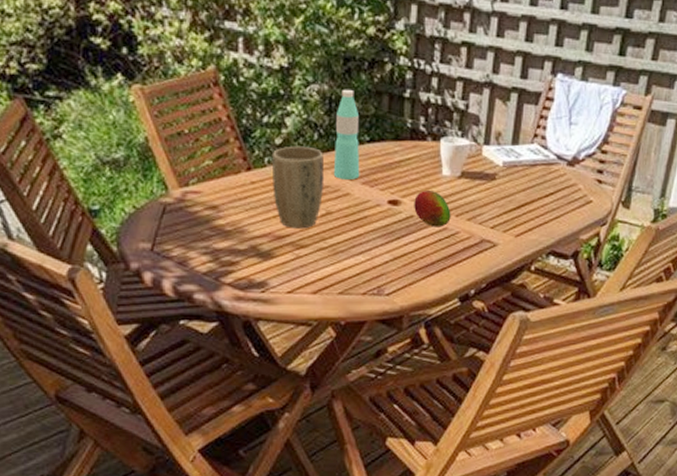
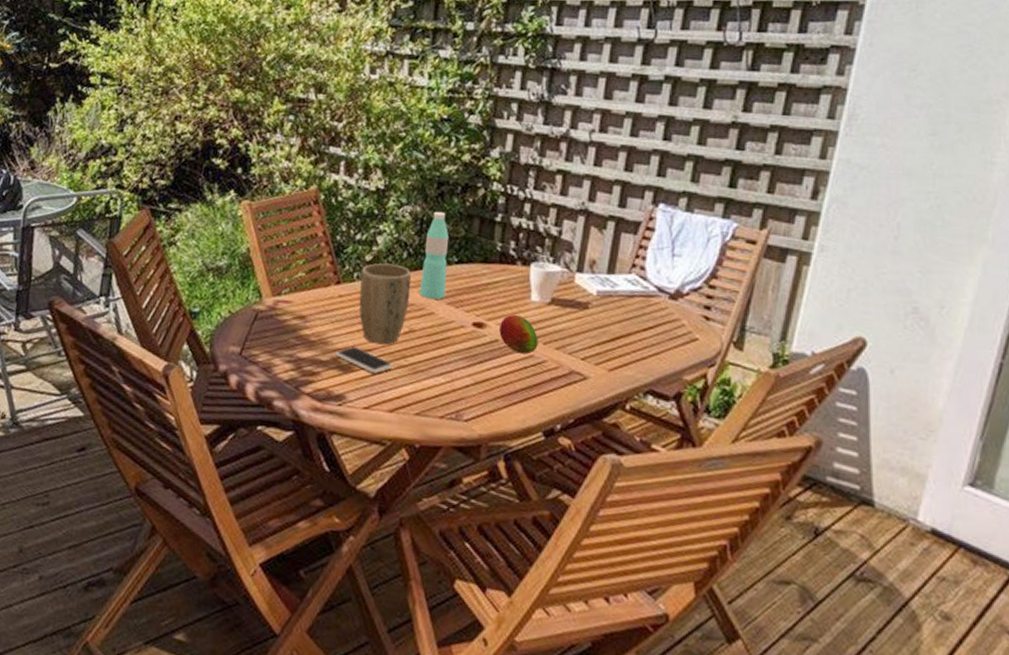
smartphone: none [253,234,312,258] -> present [335,347,393,374]

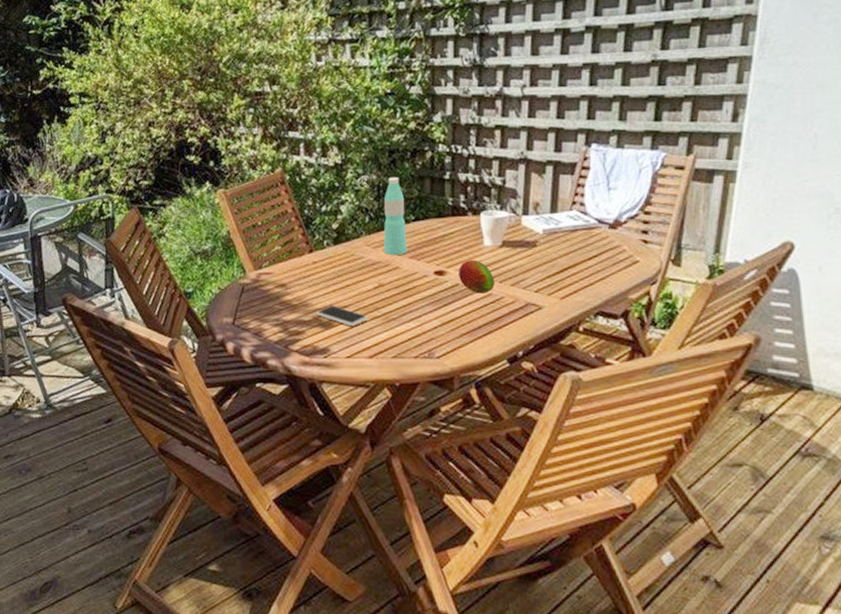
plant pot: present [359,263,411,345] -> none [330,228,376,301]

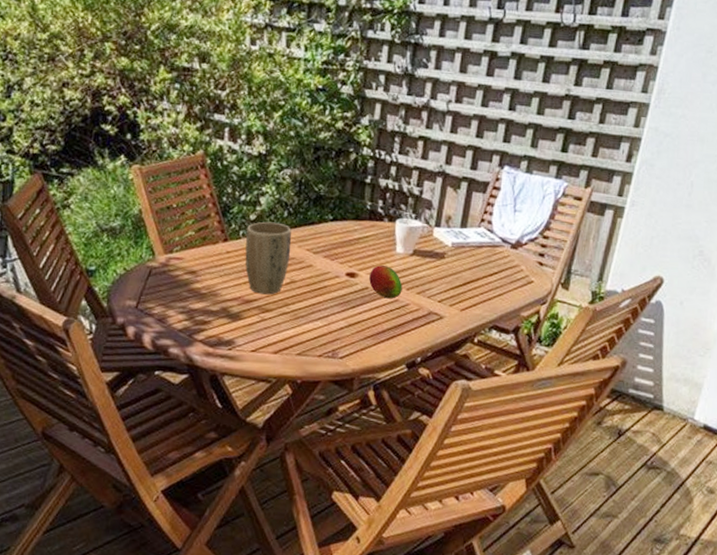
smartphone: present [316,306,367,327] -> none [225,298,276,321]
plant pot: none [330,228,376,301] -> present [245,221,292,295]
water bottle: present [383,177,408,255] -> none [299,174,325,253]

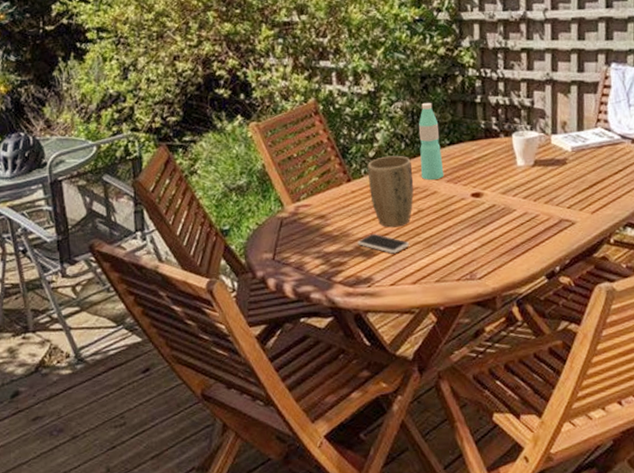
smartphone: none [225,298,276,321] -> present [357,234,409,254]
water bottle: none [299,174,325,253] -> present [418,102,444,180]
fruit: present [369,264,403,299] -> none [494,180,530,213]

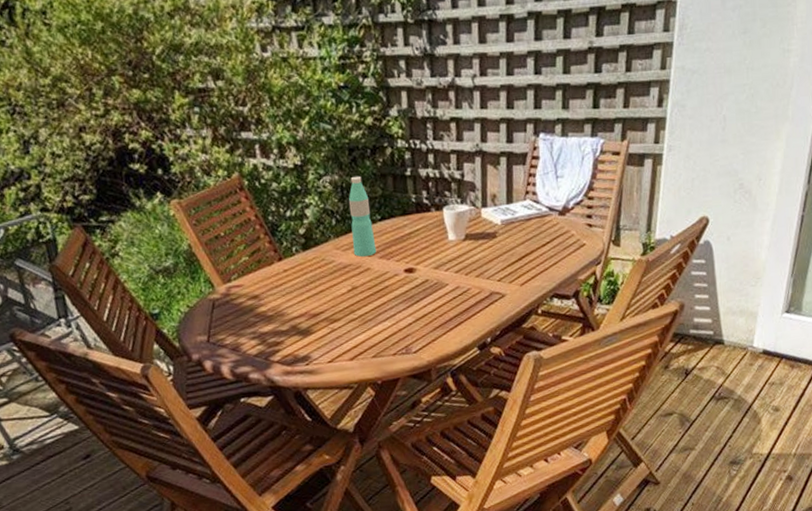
smartphone: present [357,234,409,254] -> none [293,312,345,332]
plant pot: present [367,155,414,228] -> none [299,232,347,306]

